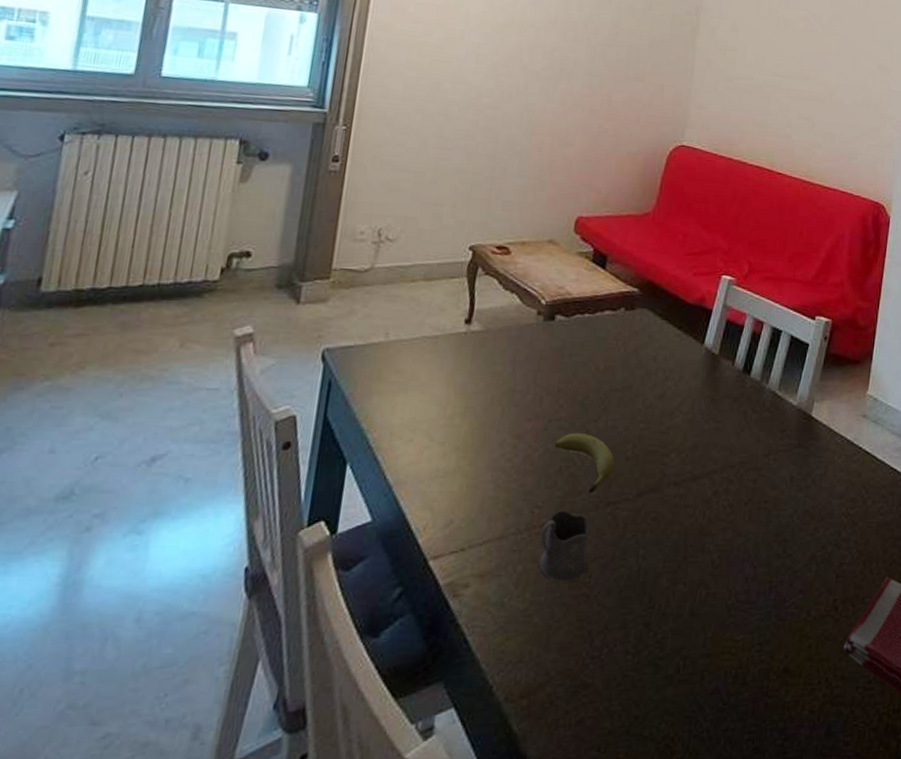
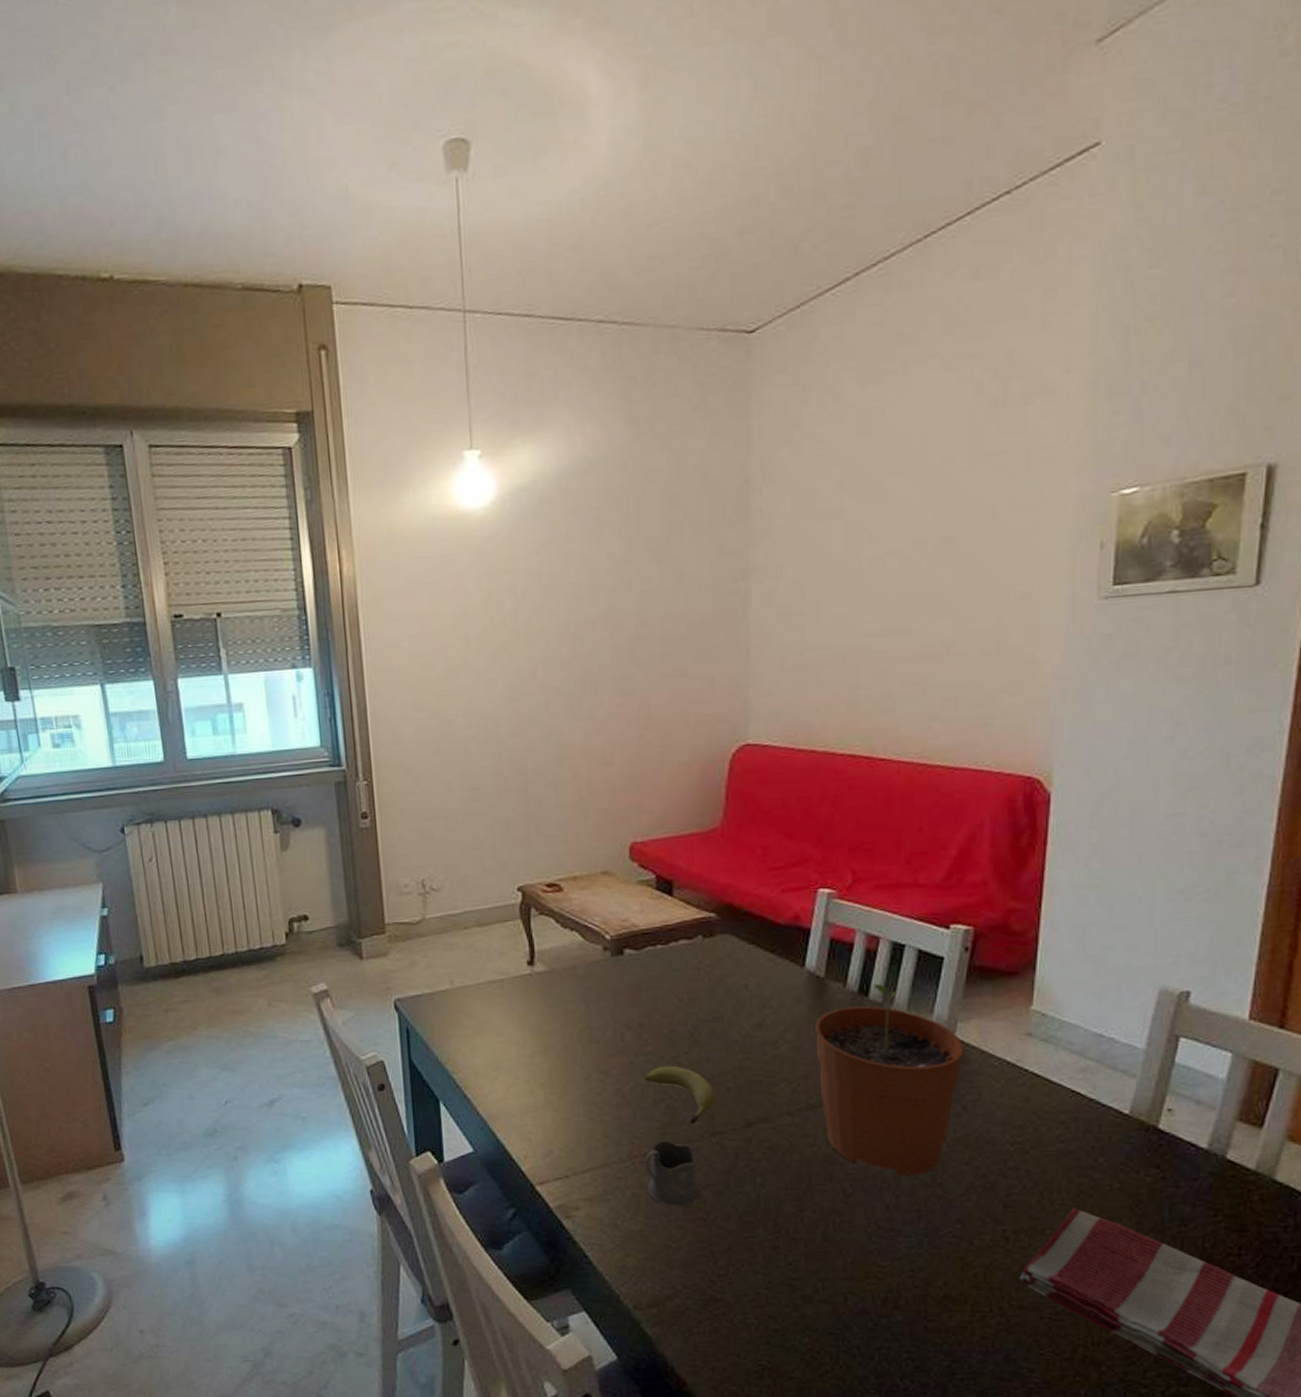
plant pot: none [703,364,818,547] -> present [815,984,964,1176]

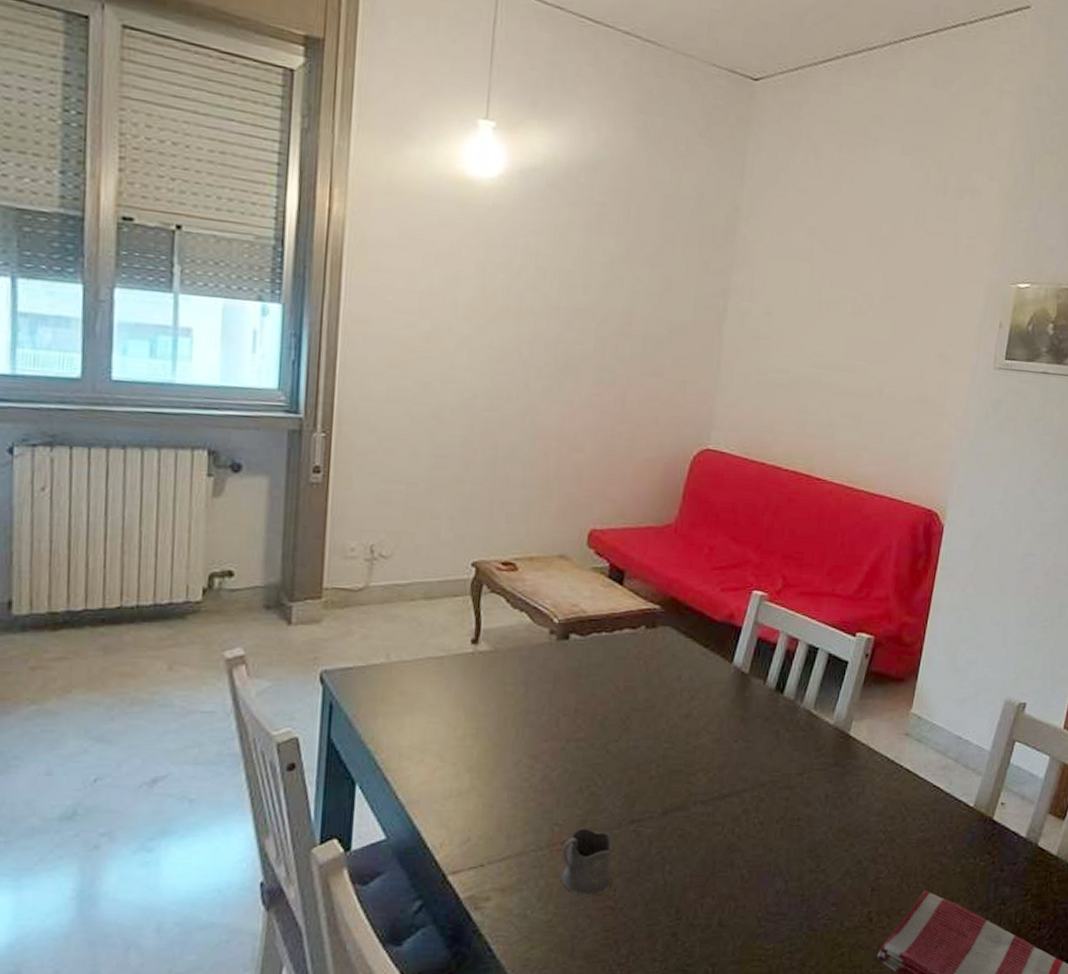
fruit: present [644,1065,716,1124] -> none [573,752,638,812]
plant pot: present [815,984,964,1176] -> none [732,683,856,863]

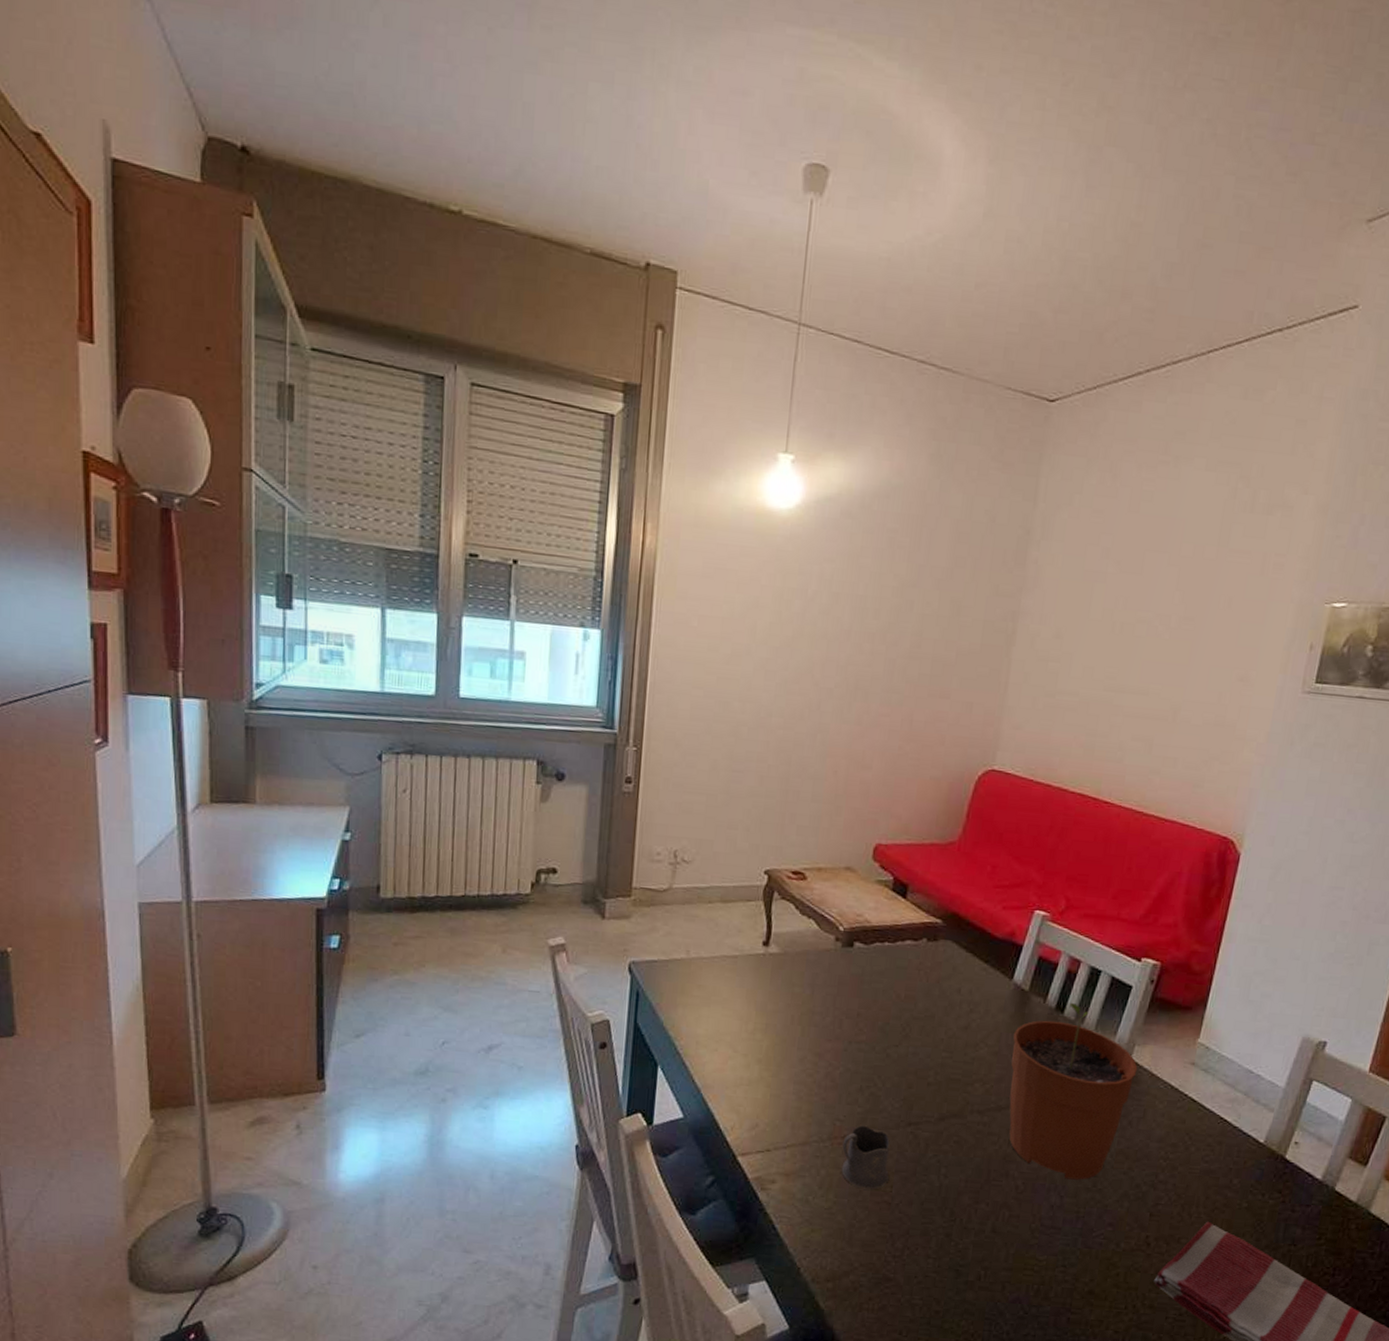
plant pot: none [732,683,856,863] -> present [1009,1003,1138,1180]

